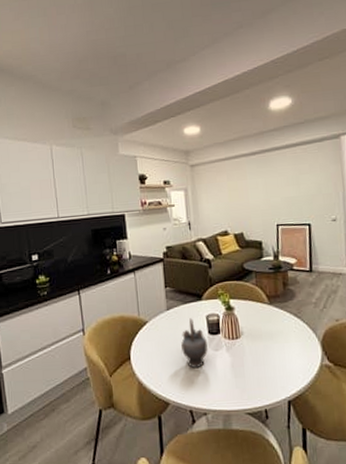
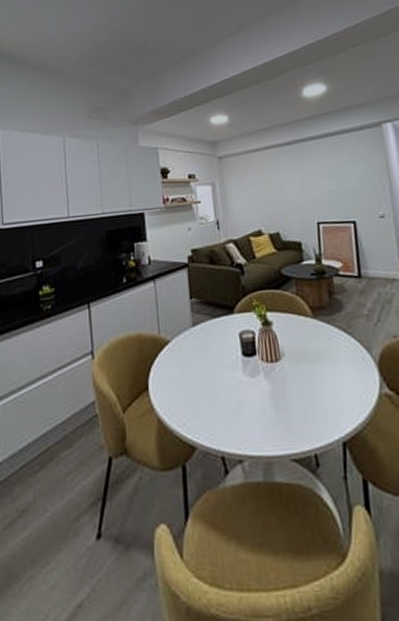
teapot: present [181,318,209,368] -> none [210,336,243,400]

